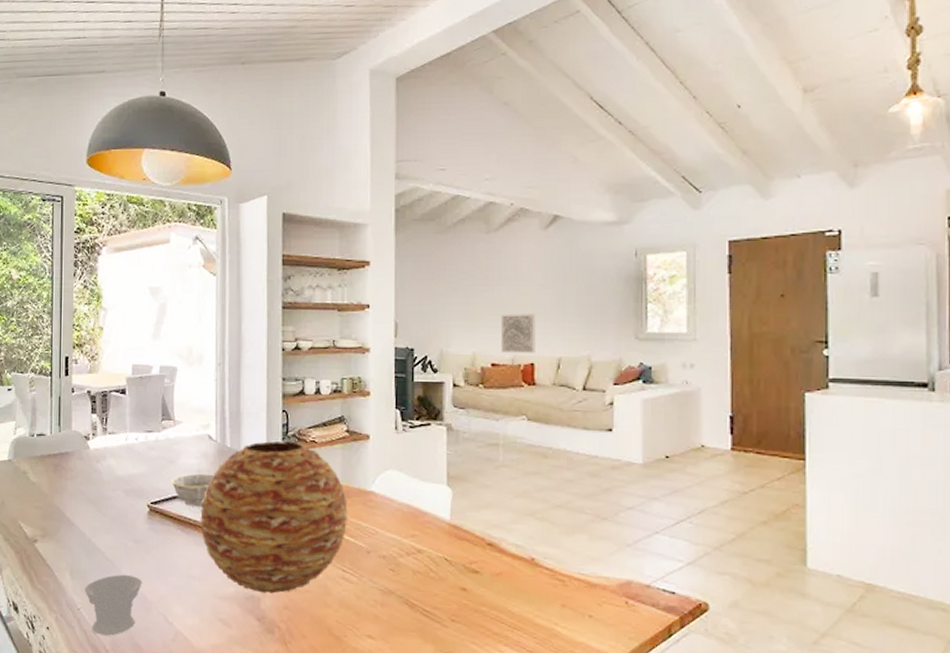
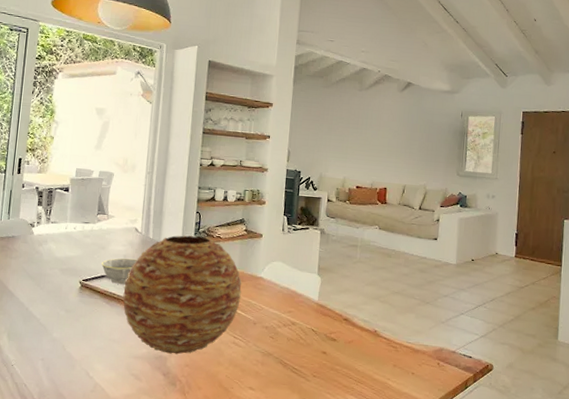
cup: present [84,575,143,636] -> none [19,337,70,388]
wall art: present [500,313,536,354] -> none [364,151,390,181]

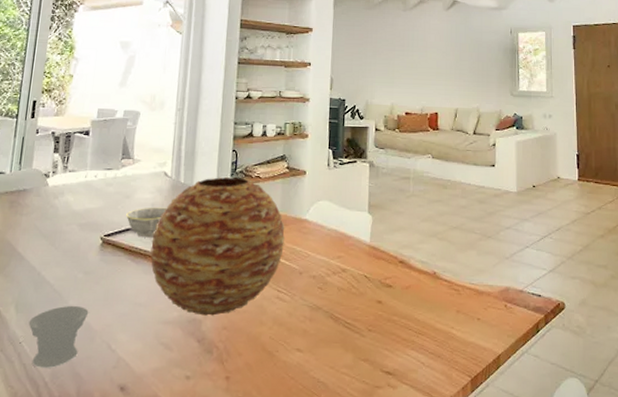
cup: none [19,337,70,388] -> present [28,306,89,368]

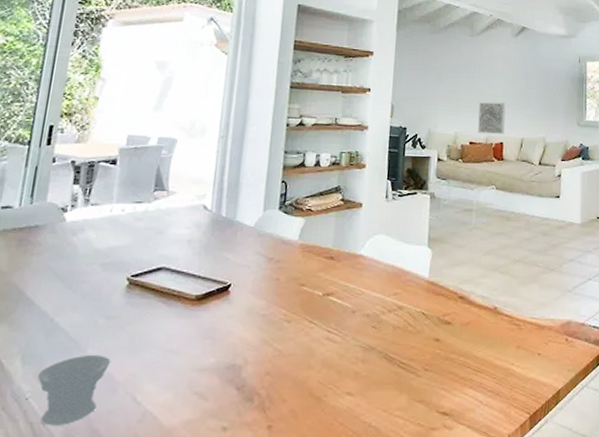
bowl: present [126,207,167,238] -> none [158,243,206,277]
vase: present [150,176,285,316] -> none [185,209,338,361]
wall art: none [413,73,439,106] -> present [478,101,506,135]

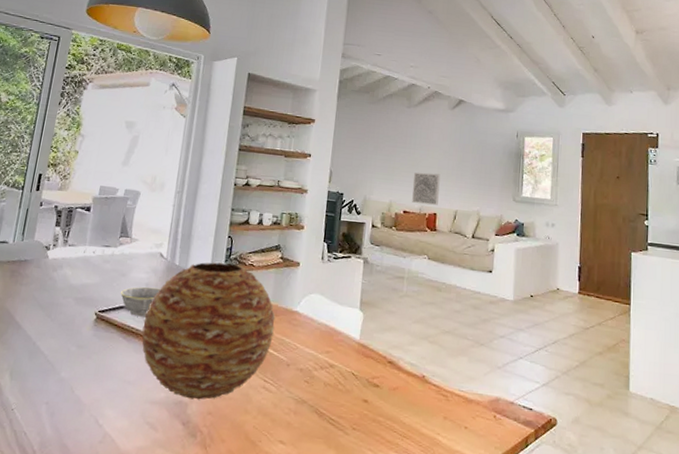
cup: present [37,355,111,426] -> none [21,377,80,437]
bowl: none [158,243,206,277] -> present [121,286,161,317]
vase: none [185,209,338,361] -> present [141,262,276,400]

